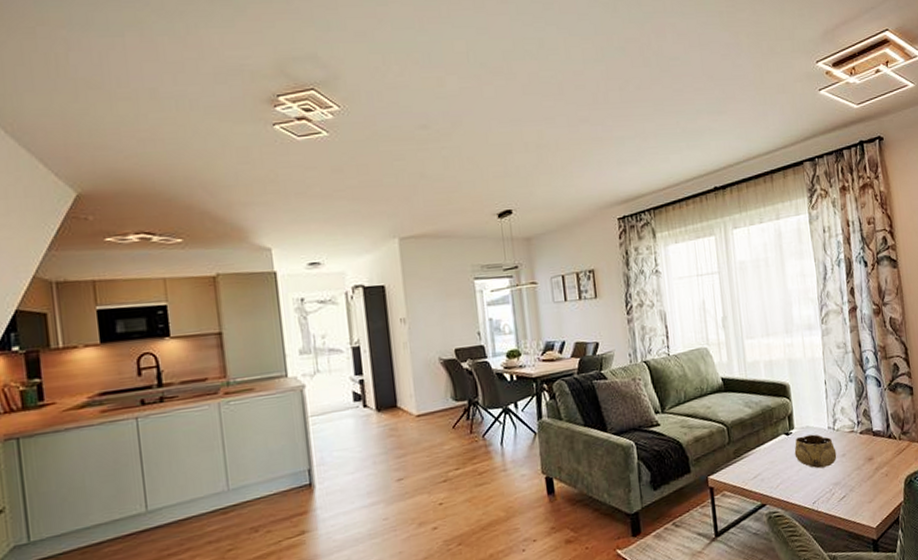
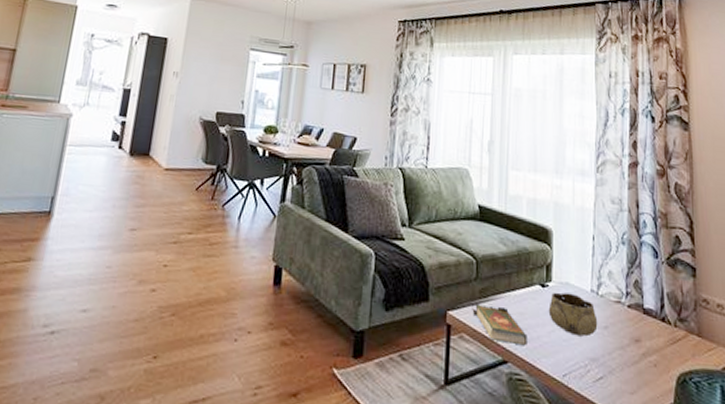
book: none [727,461,780,490] -> present [471,303,528,346]

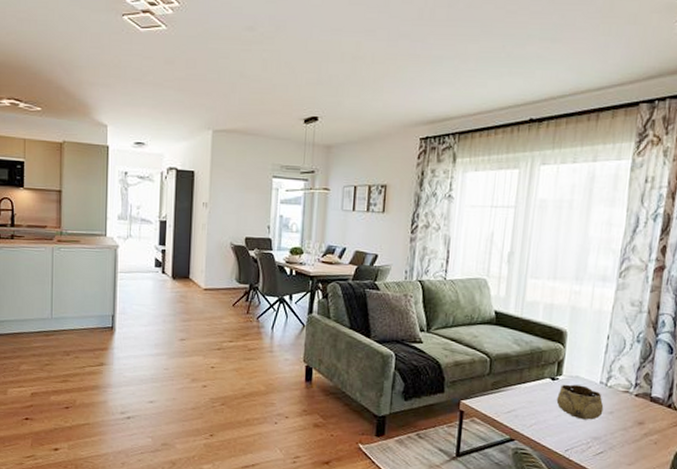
book: present [471,303,528,346] -> none [483,394,535,428]

